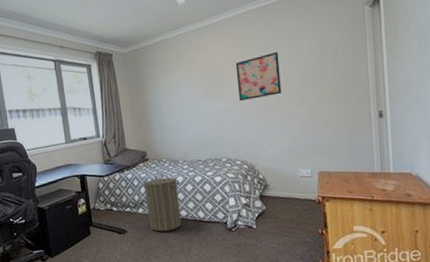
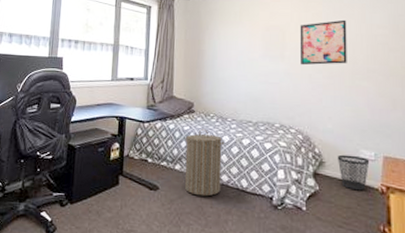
wastebasket: none [279,175,307,205] -> present [337,154,370,191]

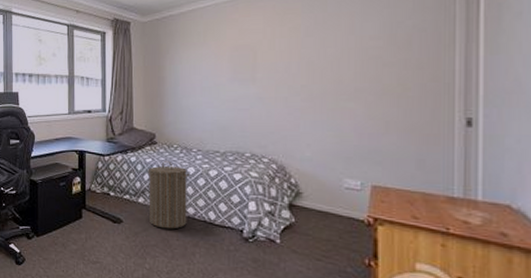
wall art: present [299,19,347,66] -> none [273,32,331,88]
wastebasket: present [337,154,370,191] -> none [316,184,355,223]

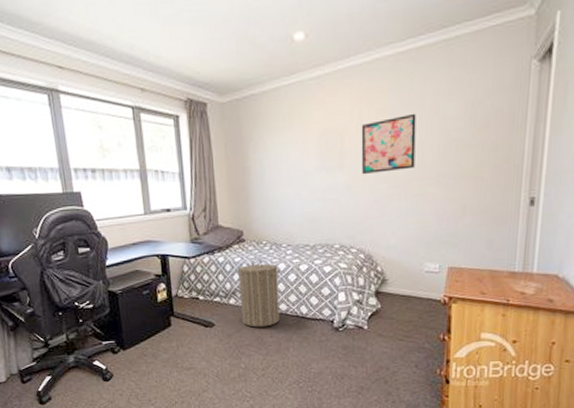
wall art: none [273,32,331,88] -> present [361,113,416,175]

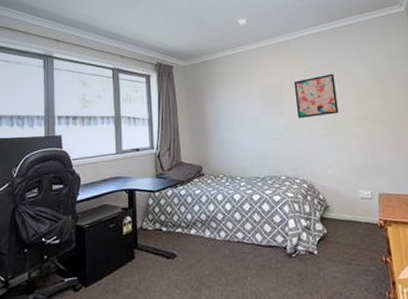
laundry hamper: present [237,258,281,328] -> none [197,190,237,257]

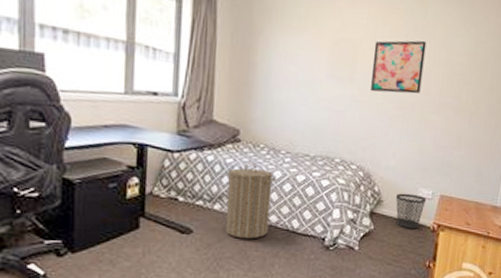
laundry hamper: none [197,190,237,257] -> present [225,161,276,239]
wastebasket: none [339,196,368,228] -> present [395,193,427,229]

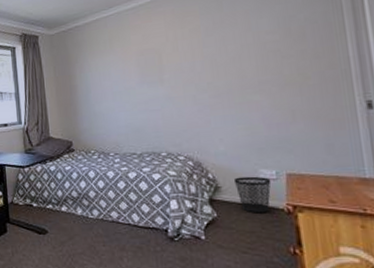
laundry hamper: present [225,161,276,239] -> none [68,166,112,235]
wall art: present [371,40,427,94] -> none [176,30,235,87]

